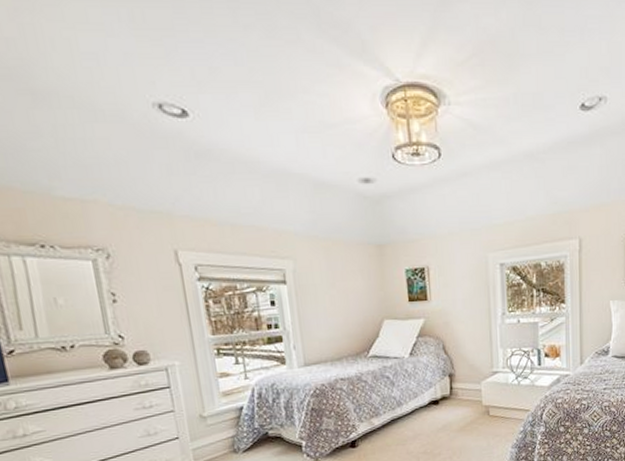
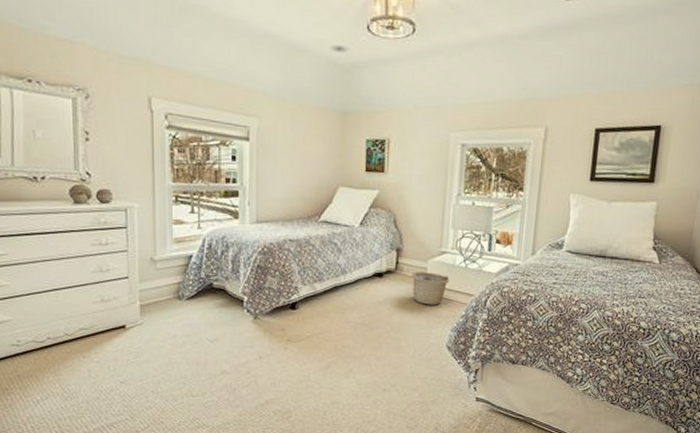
basket: none [466,393,505,426] -> present [411,272,450,305]

